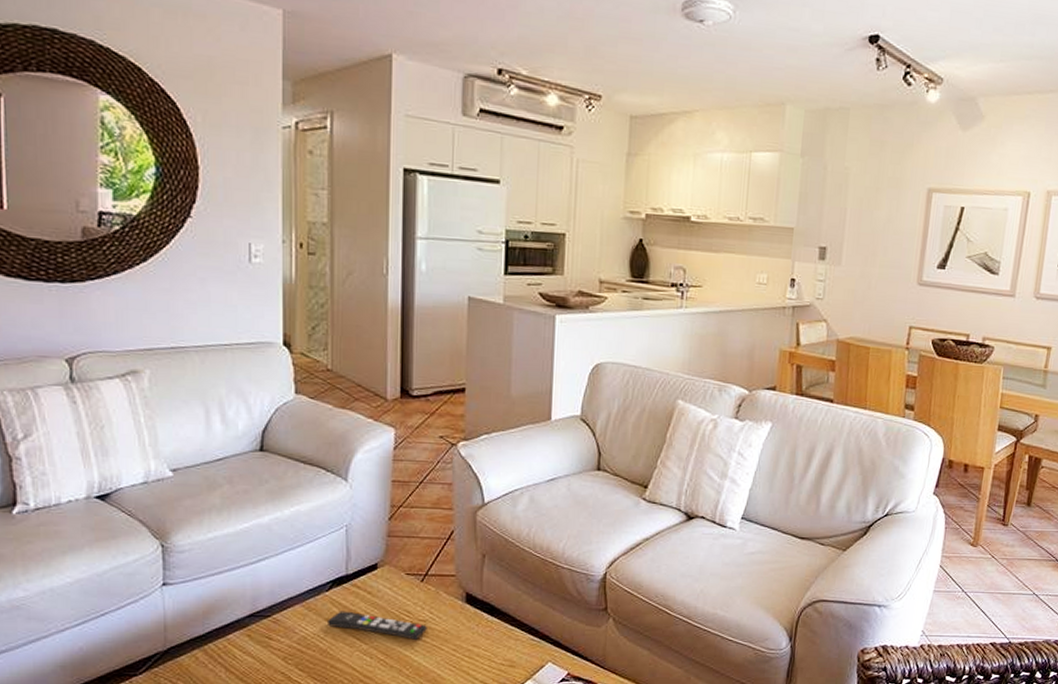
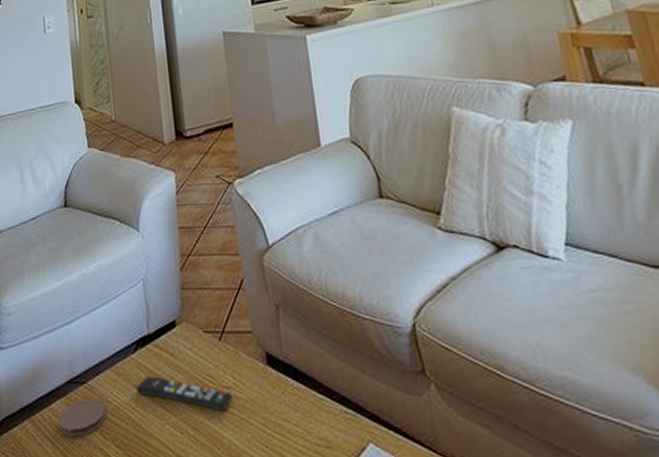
coaster: none [234,630,291,663] -> present [58,399,106,437]

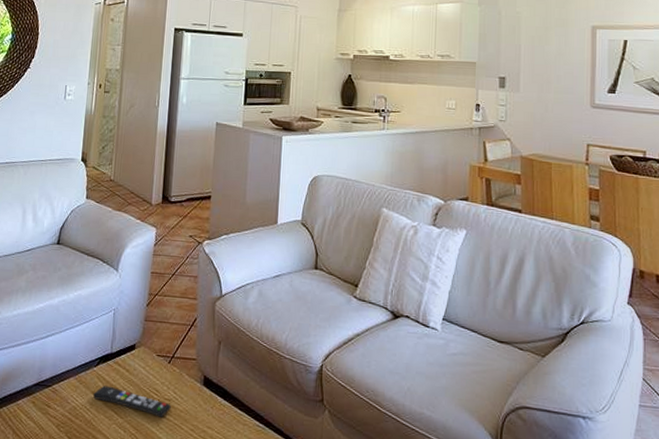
coaster: present [58,399,106,437] -> none [21,399,64,428]

